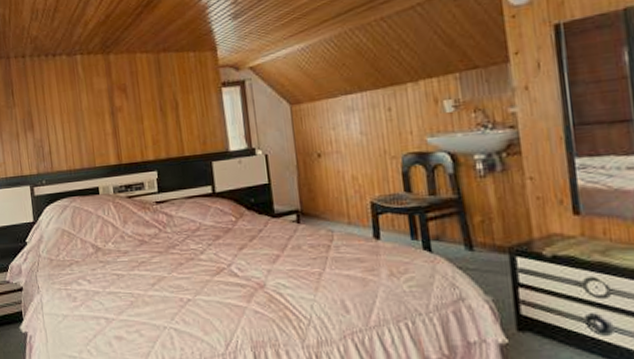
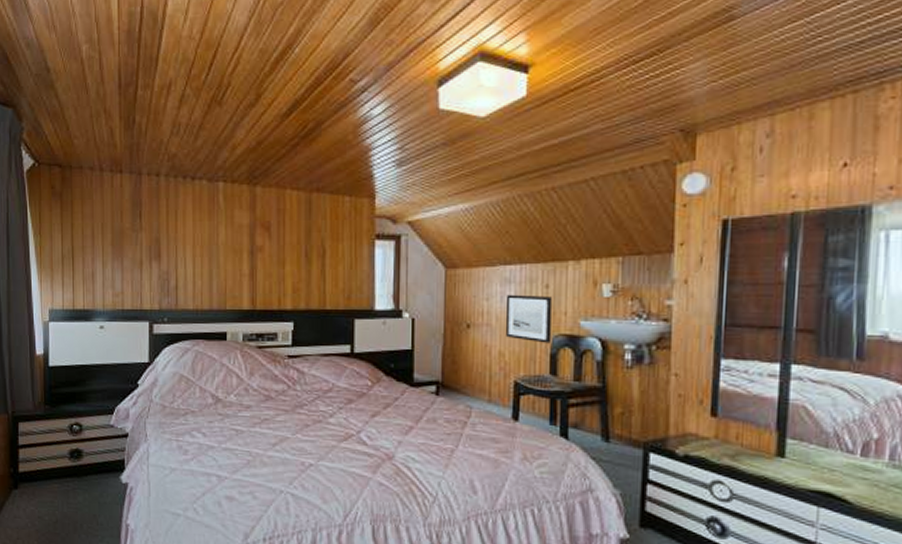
wall art: none [351,118,402,164] -> present [505,294,553,344]

